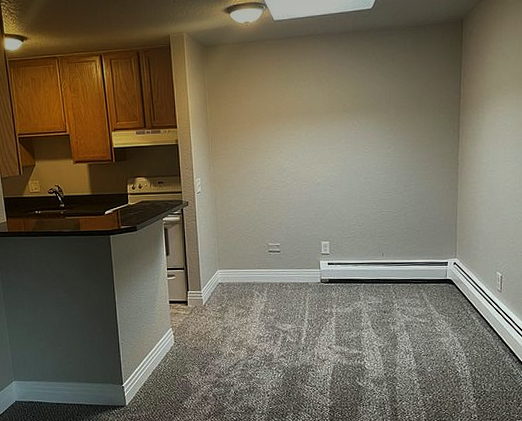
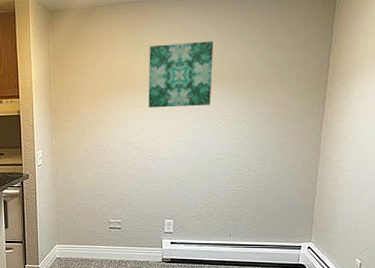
wall art: none [299,74,358,136] -> present [148,41,214,108]

